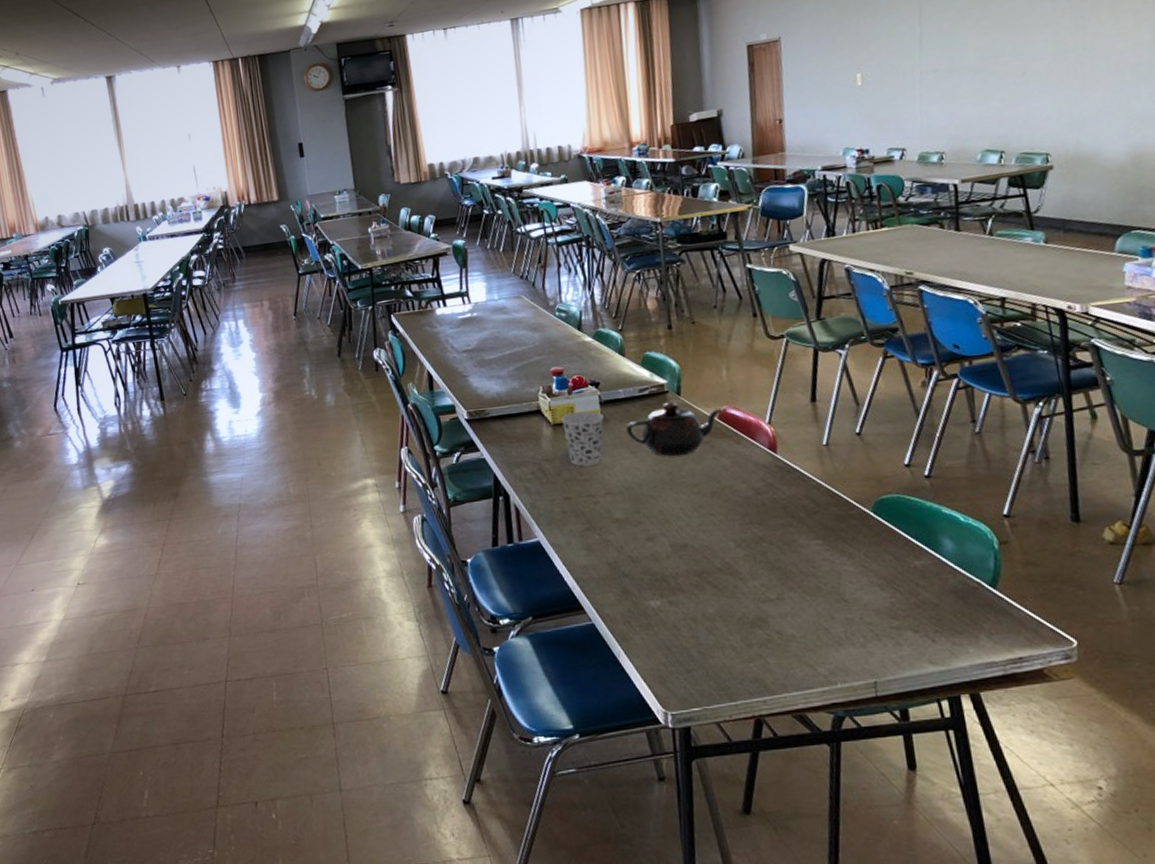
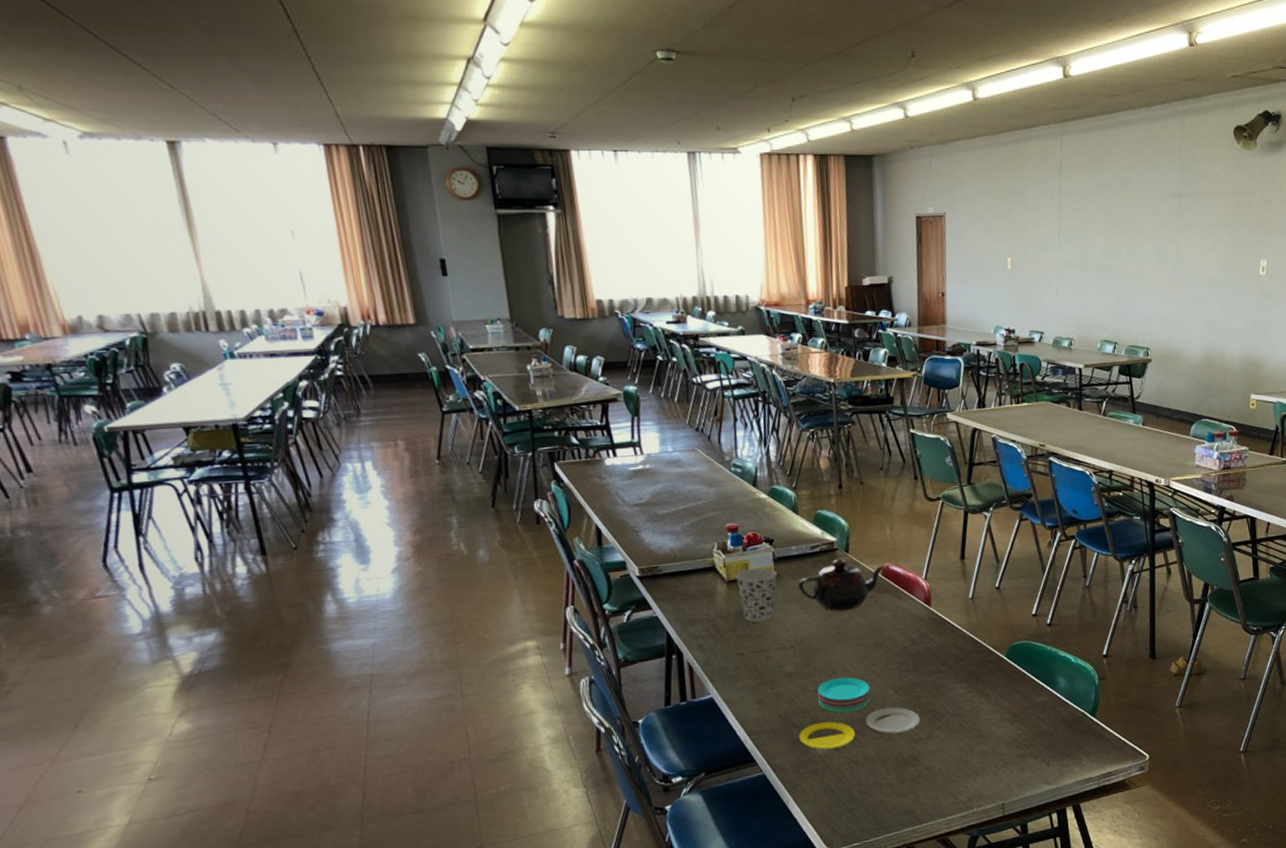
plate: none [630,526,768,603] -> present [799,677,920,750]

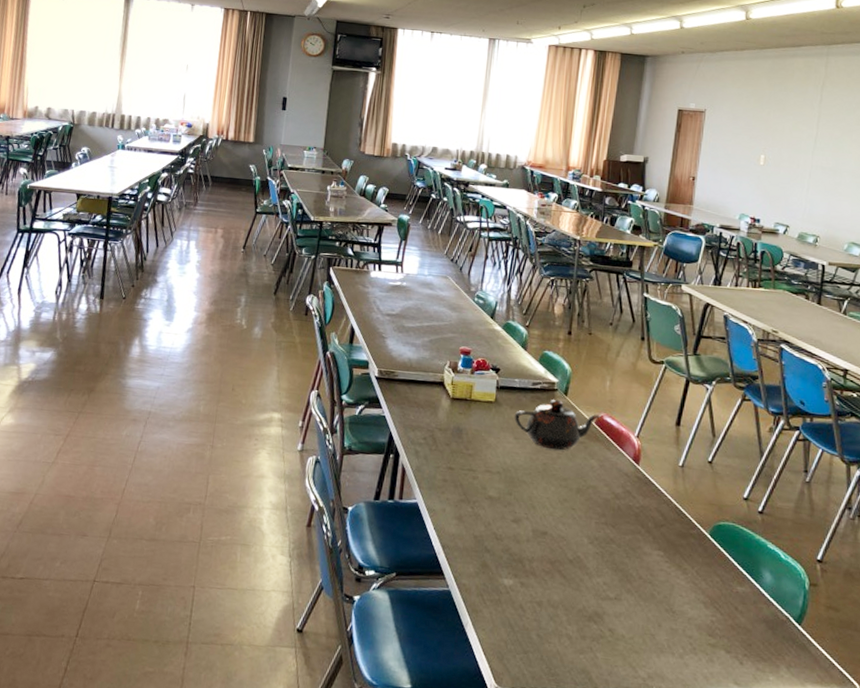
cup: present [735,567,777,623] -> none [459,390,498,443]
plate: present [799,677,920,750] -> none [489,512,611,586]

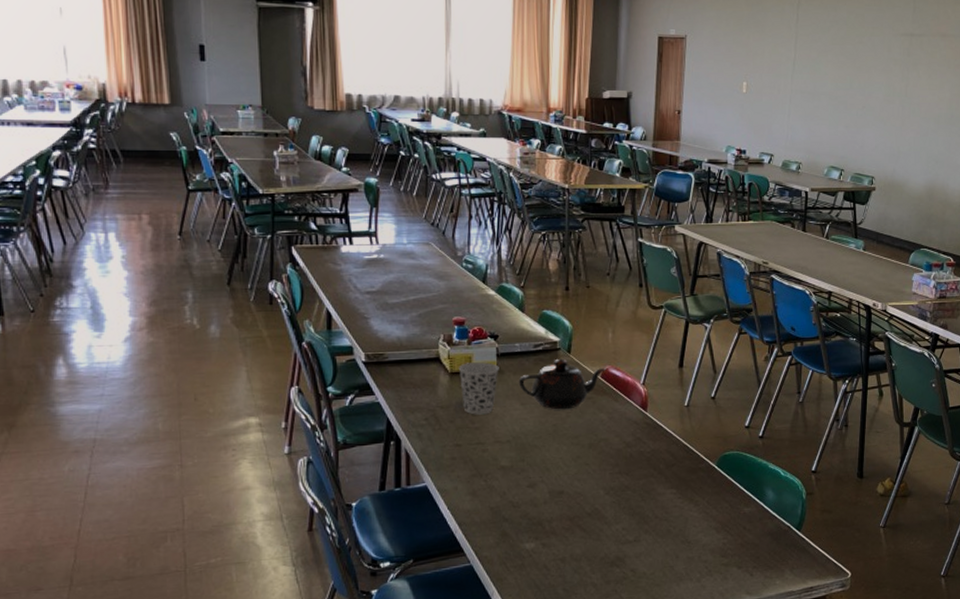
cup: none [459,390,498,443] -> present [458,362,499,415]

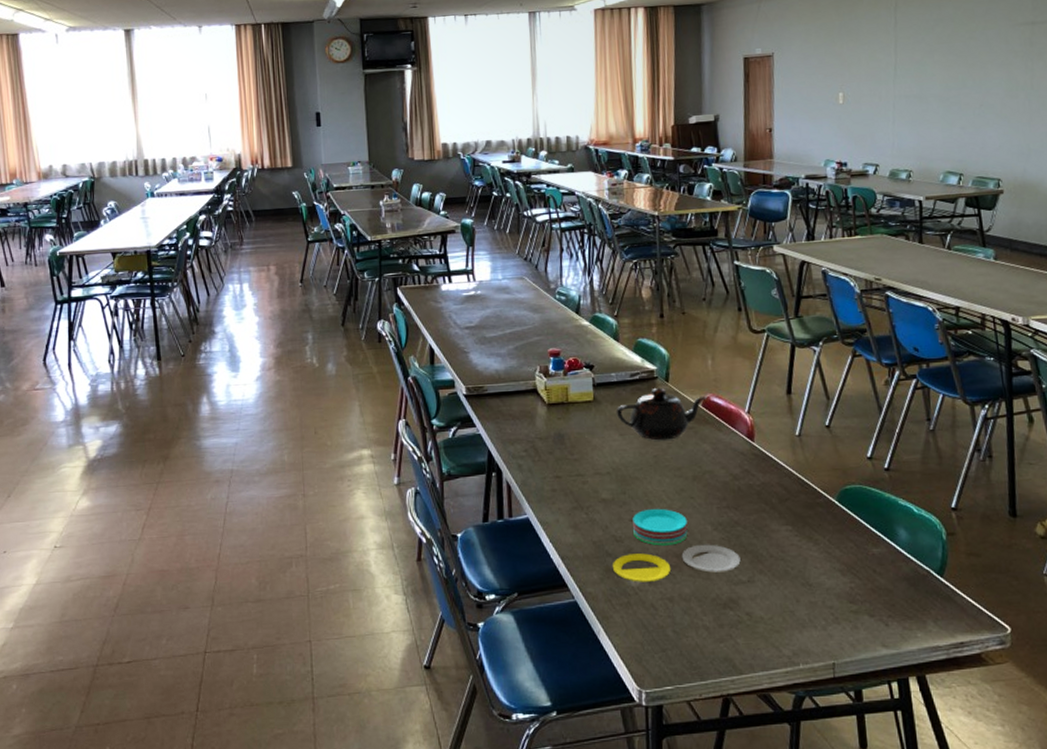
cup: present [458,362,499,415] -> none [555,392,596,446]
plate: none [509,474,629,545] -> present [613,508,741,582]

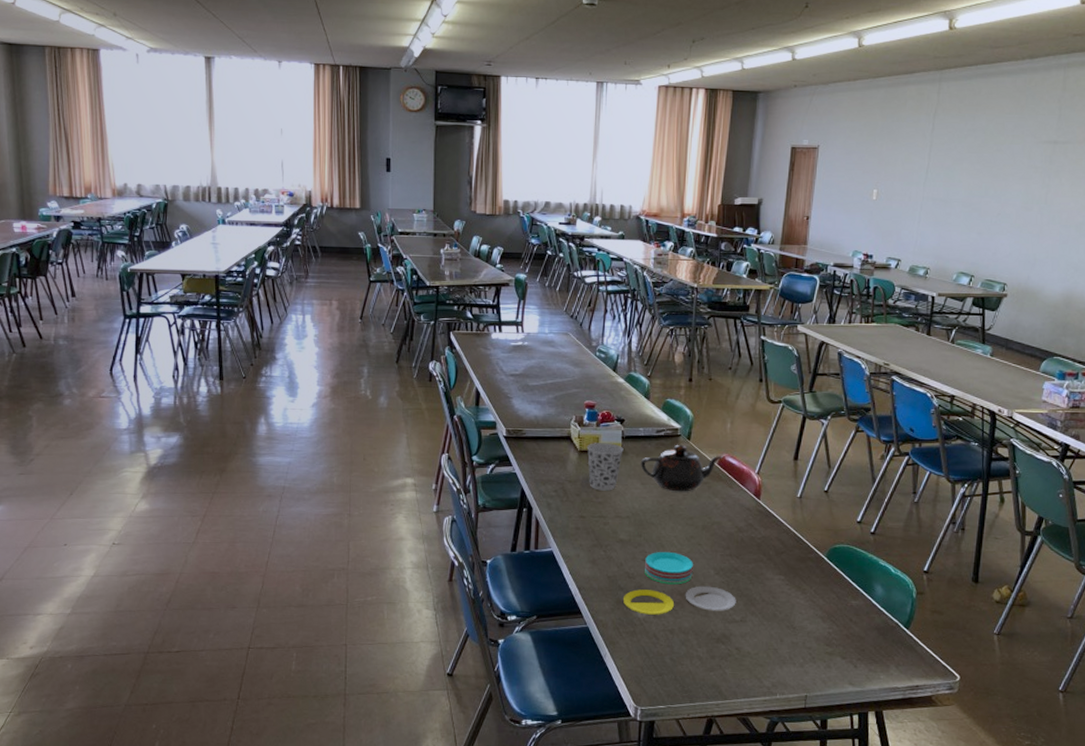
cup: none [555,392,596,446] -> present [586,443,624,491]

